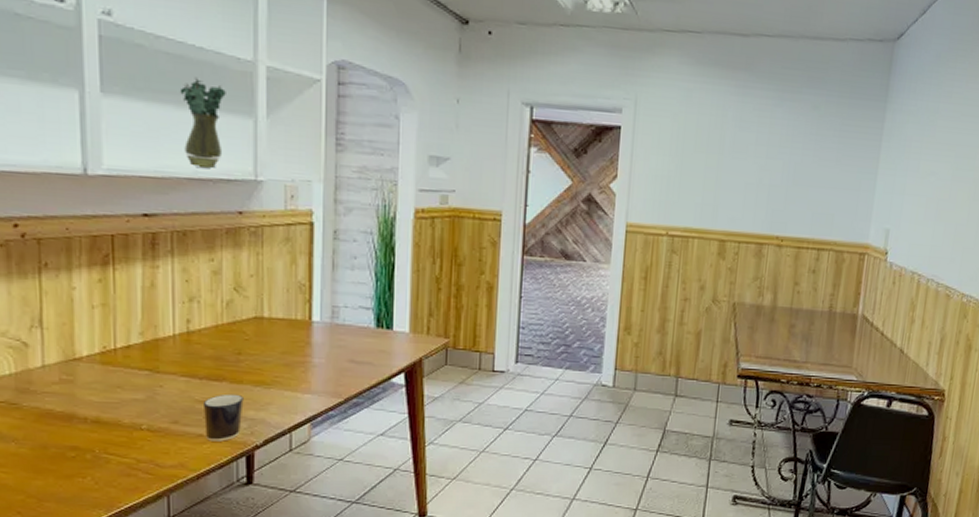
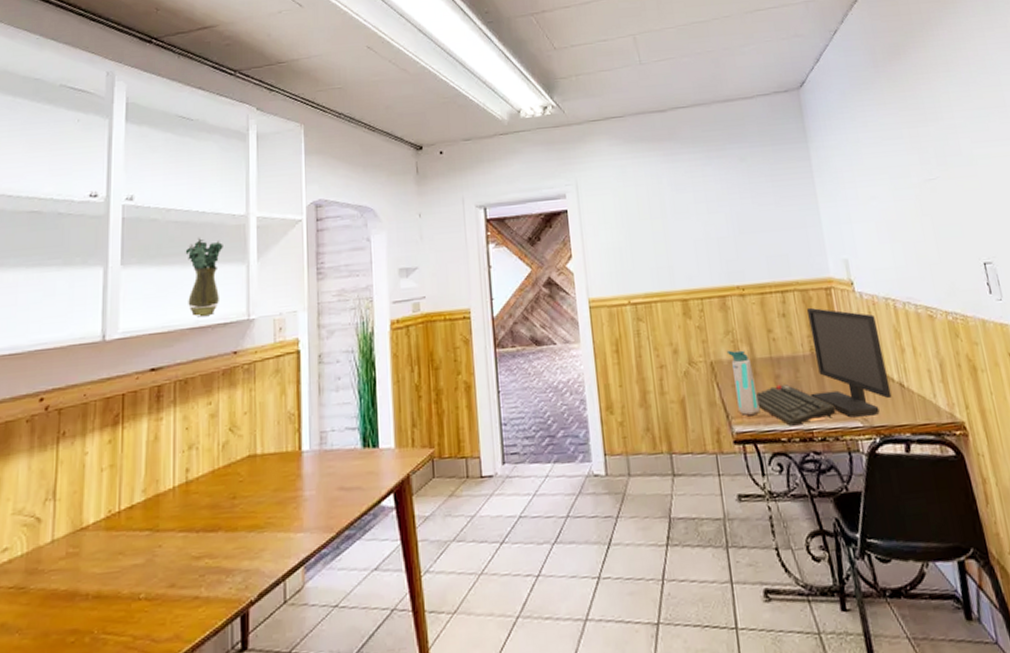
mug: present [202,393,244,442] -> none [199,543,238,603]
water bottle: none [748,295,772,357] -> present [726,350,760,416]
computer keyboard: none [768,333,837,371] -> present [756,384,836,426]
computer monitor: none [818,268,897,373] -> present [807,307,892,418]

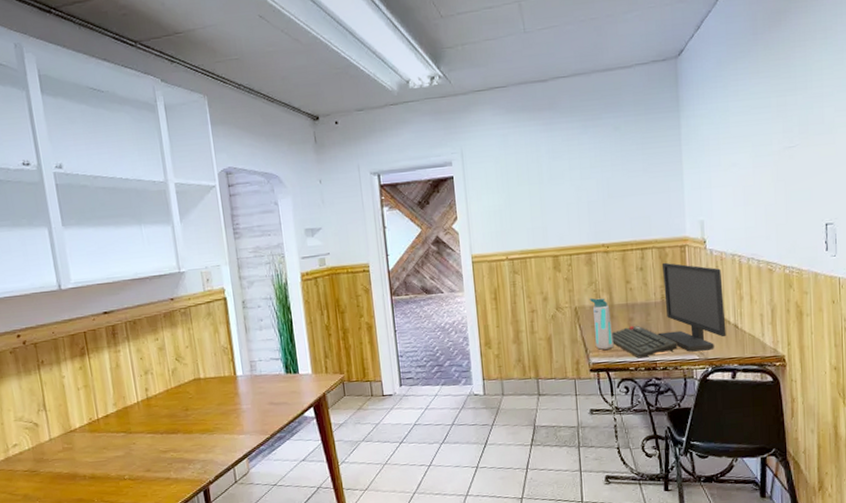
vase: present [185,237,223,317] -> none [116,201,153,270]

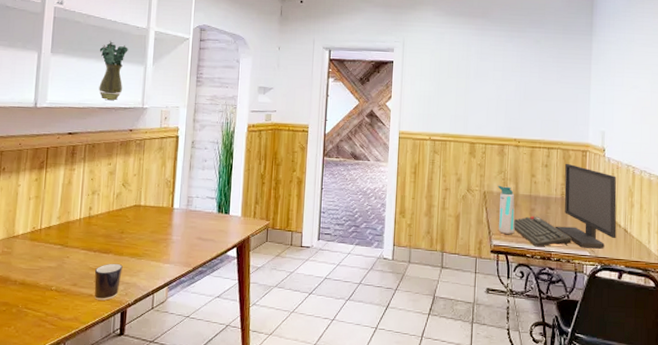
vase: none [116,201,153,270] -> present [99,40,128,100]
mug: none [165,442,197,482] -> present [94,263,123,300]

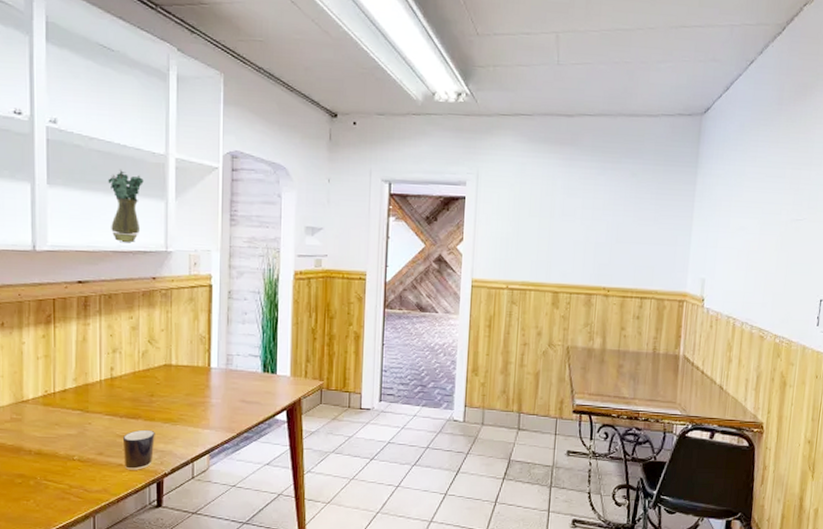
water bottle: present [497,185,515,235] -> none [581,339,602,394]
computer keyboard: present [514,215,572,247] -> none [599,372,662,406]
computer monitor: present [555,163,617,249] -> none [644,314,715,407]

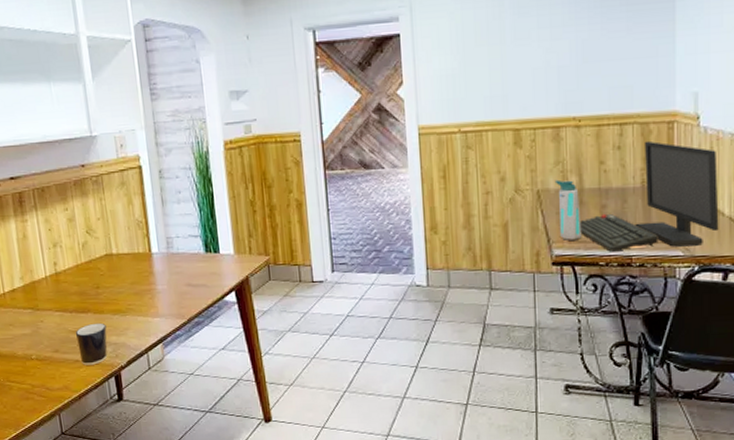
vase: present [108,169,144,242] -> none [23,55,63,132]
water bottle: none [581,339,602,394] -> present [554,179,582,241]
computer keyboard: none [599,372,662,406] -> present [580,213,658,252]
computer monitor: none [644,314,715,407] -> present [635,140,719,247]

